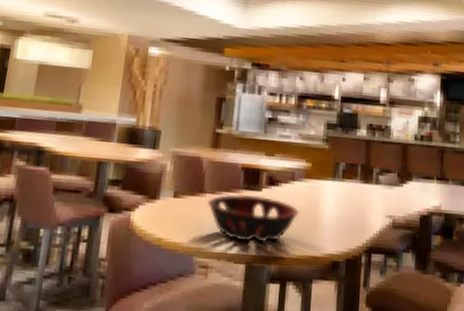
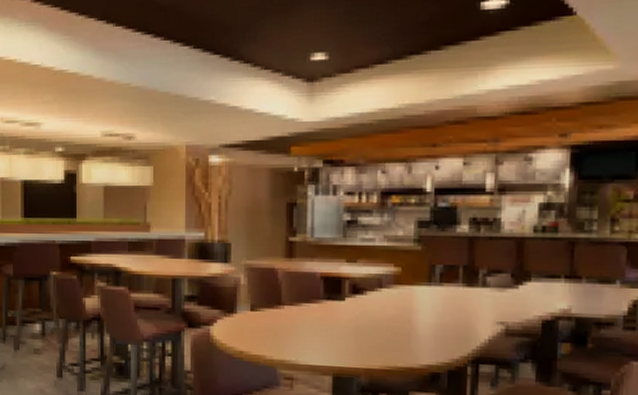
decorative bowl: present [207,193,299,243] -> none [286,304,389,354]

